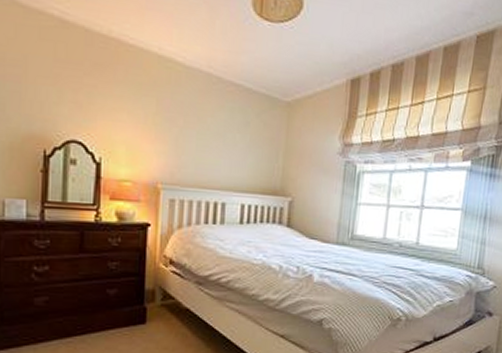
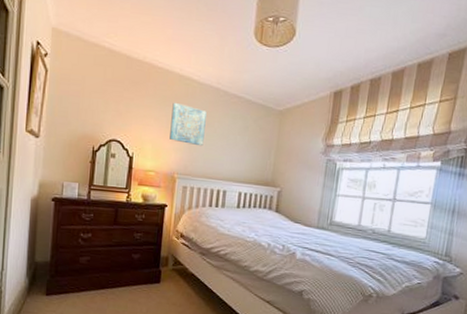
wall art: none [149,90,196,148] -> present [169,102,207,147]

